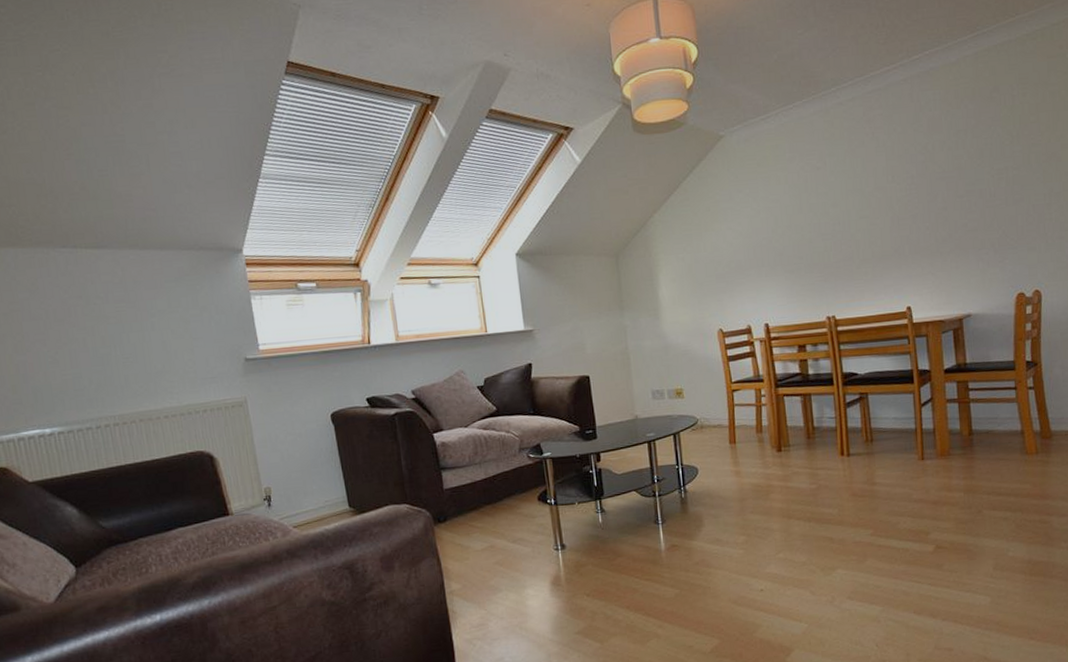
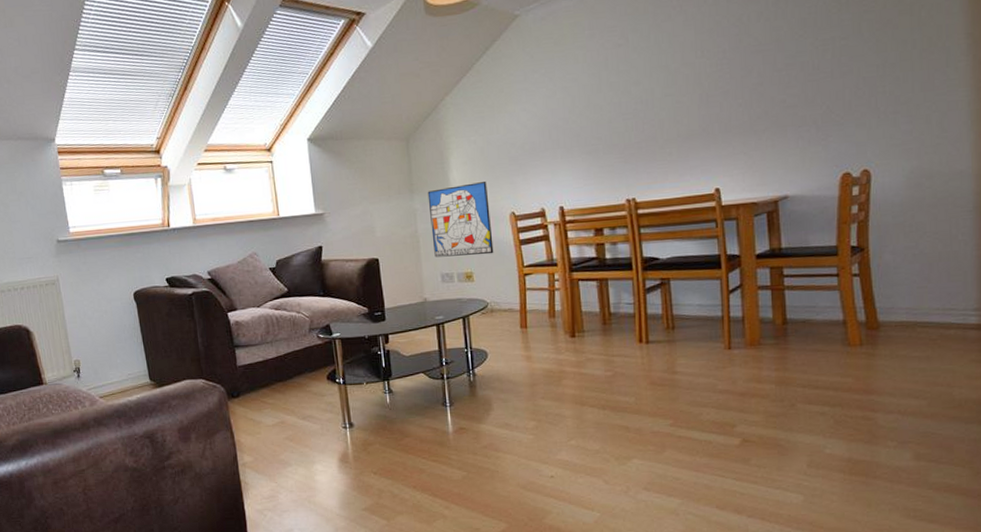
wall art: none [637,298,703,374] -> present [427,180,494,258]

